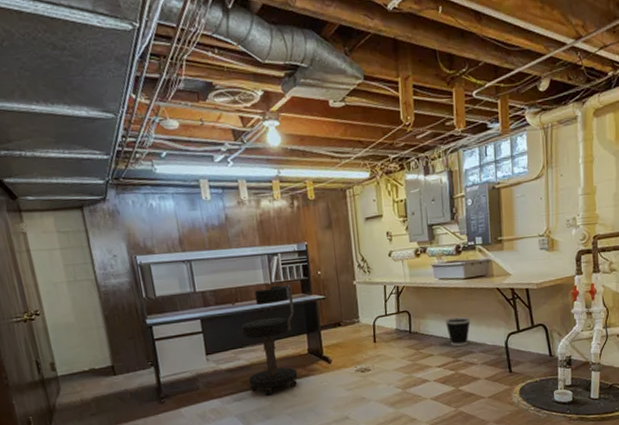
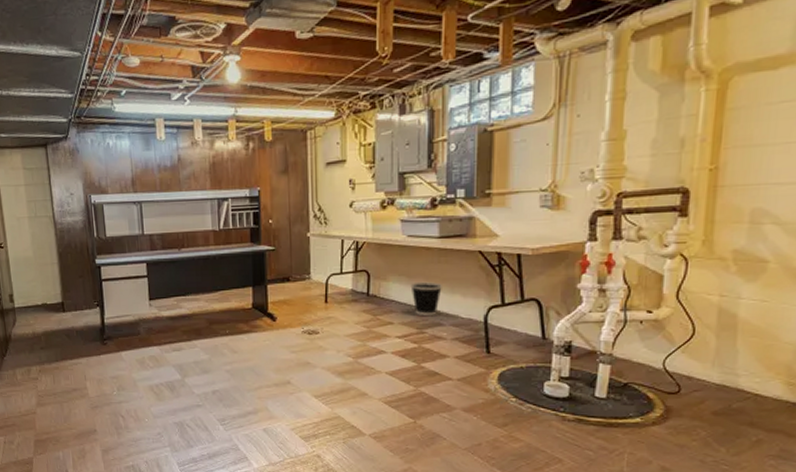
office chair: present [241,284,297,396] -> none [185,232,241,349]

